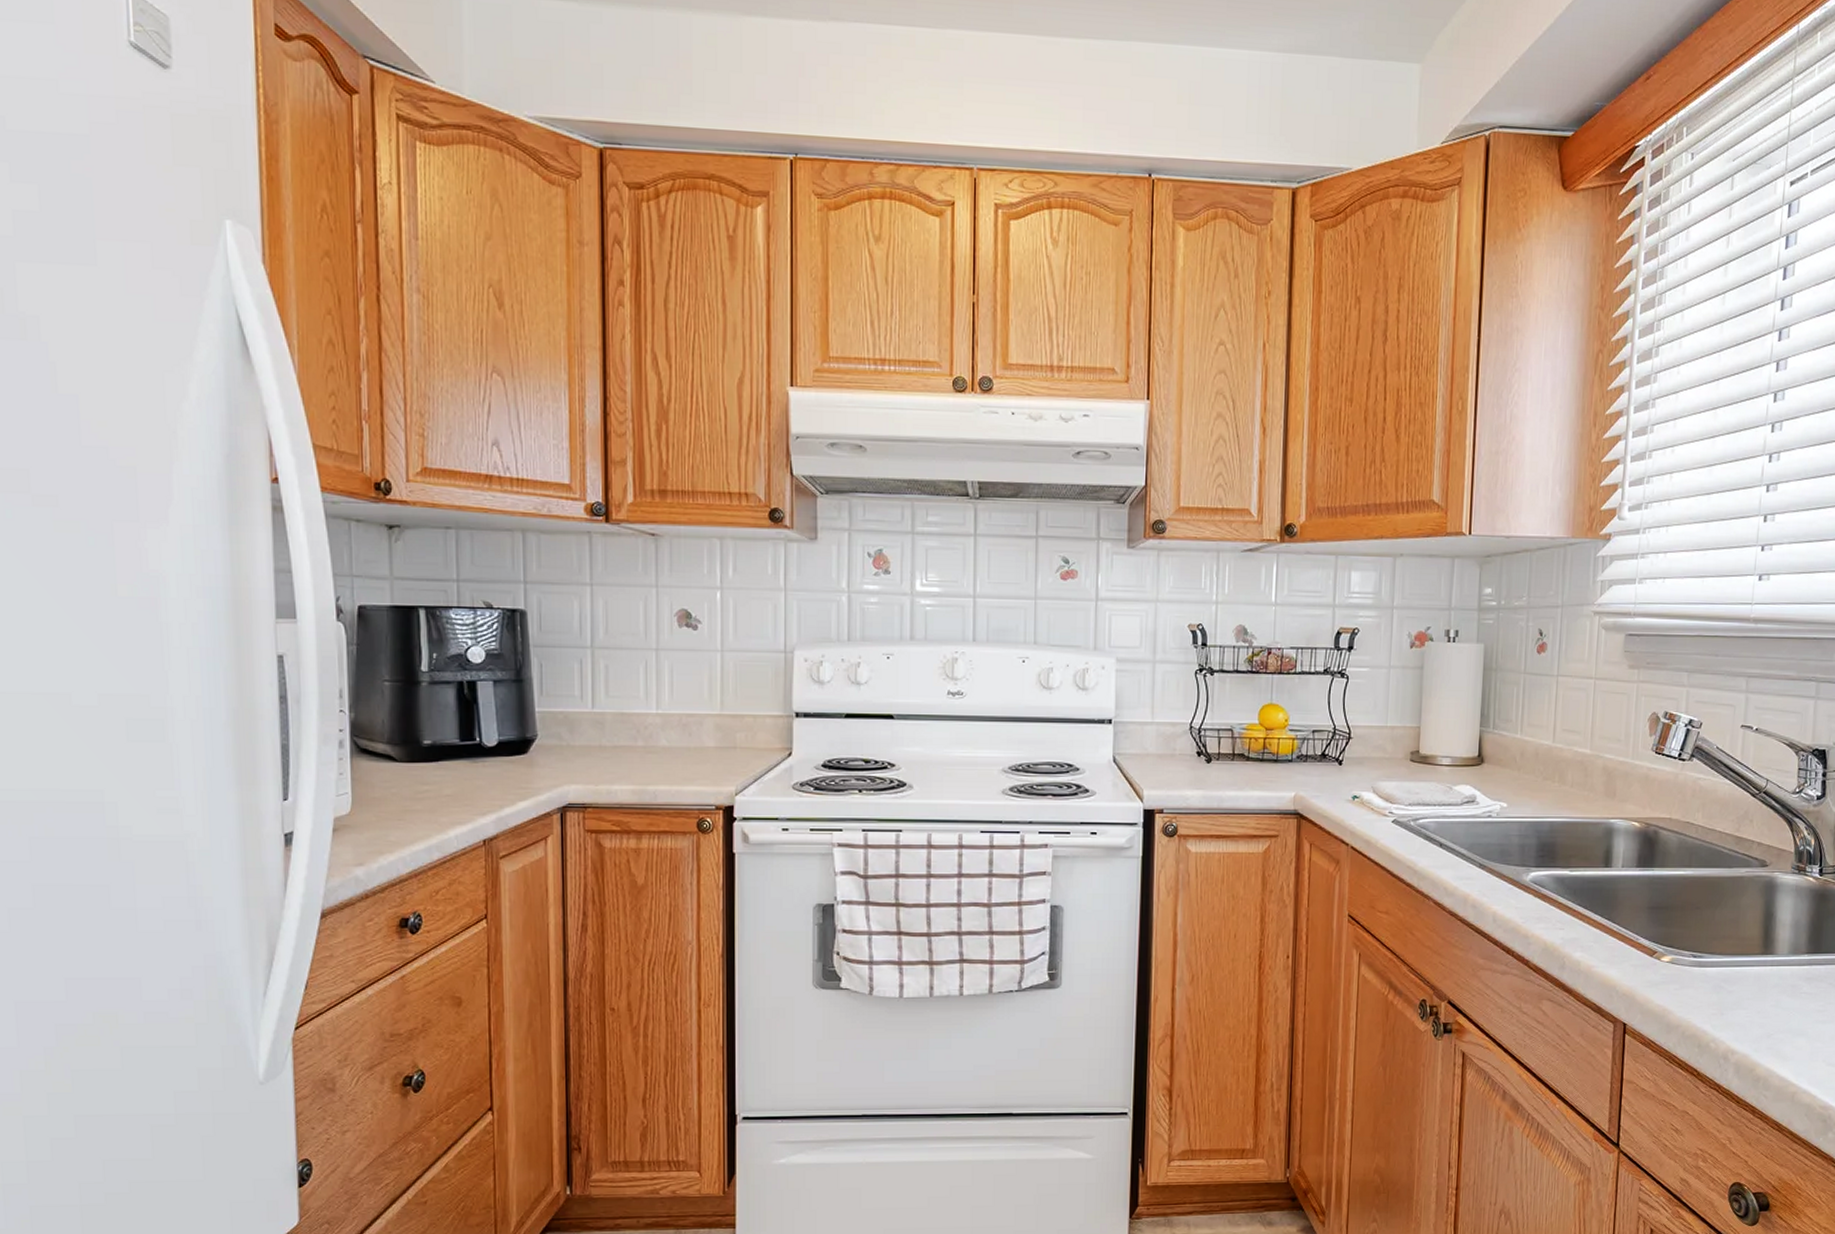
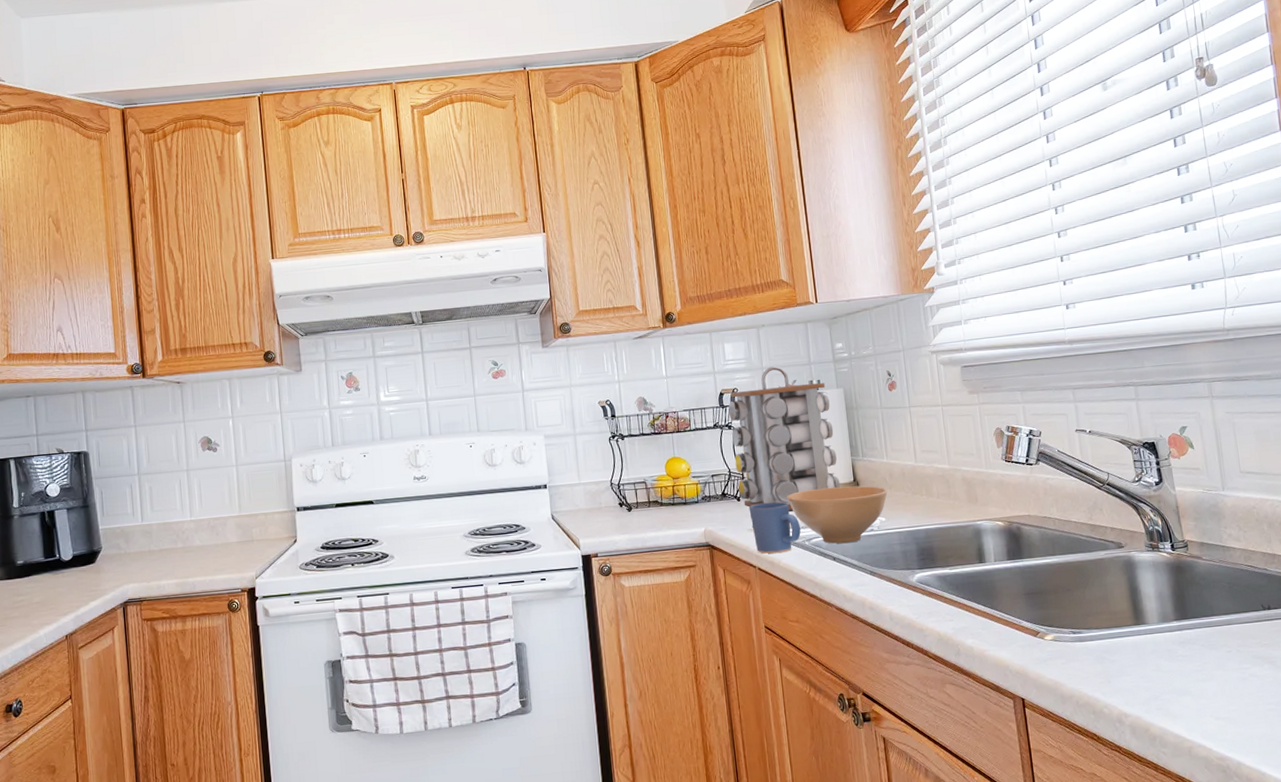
spice rack: none [1341,606,1466,785] -> present [728,366,841,513]
mug: none [1350,770,1408,832] -> present [749,501,801,554]
bowl: none [1396,760,1516,829] -> present [786,485,888,544]

